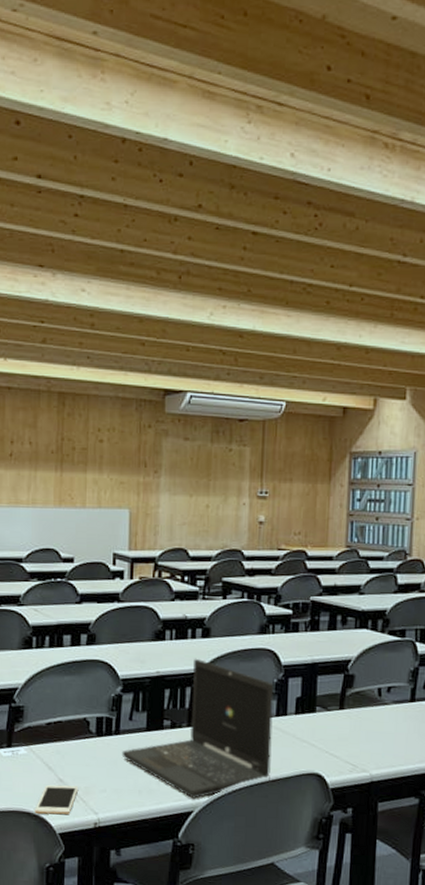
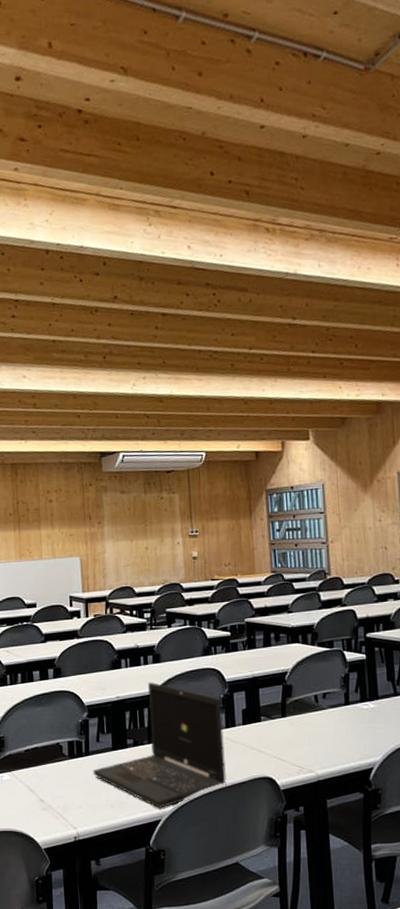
cell phone: present [34,784,79,815] -> none [21,805,58,832]

